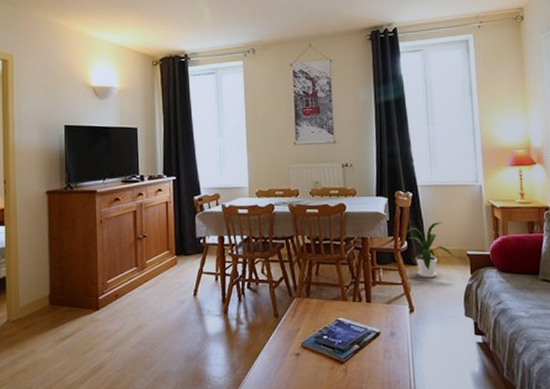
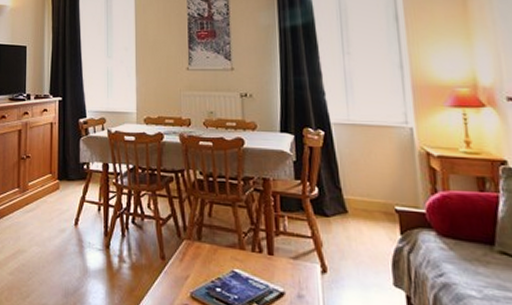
house plant: present [404,222,454,278] -> none [315,167,378,235]

